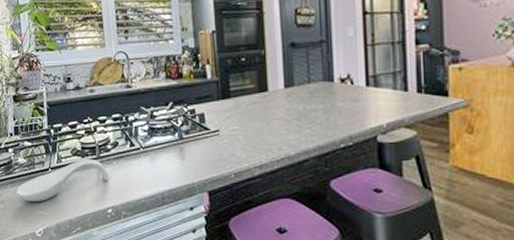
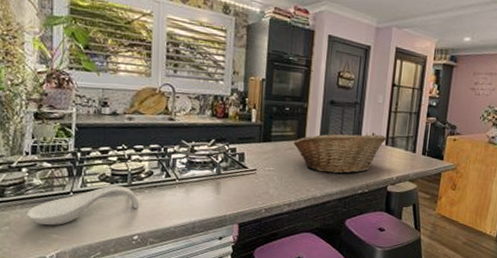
fruit basket: none [255,74,367,126] -> present [293,132,387,174]

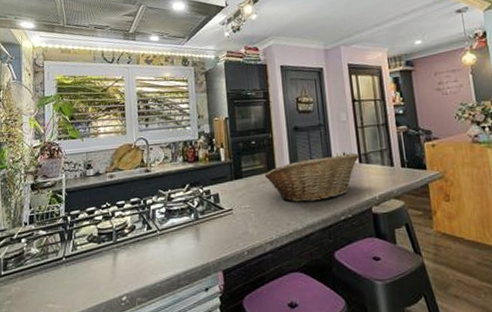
spoon rest: present [26,185,139,226] -> none [26,245,125,295]

